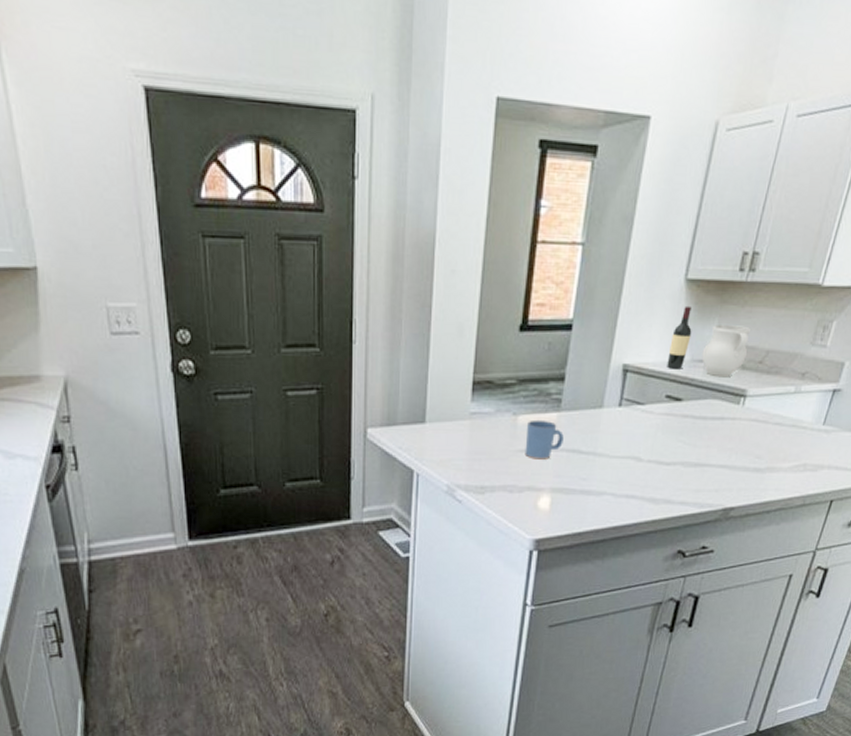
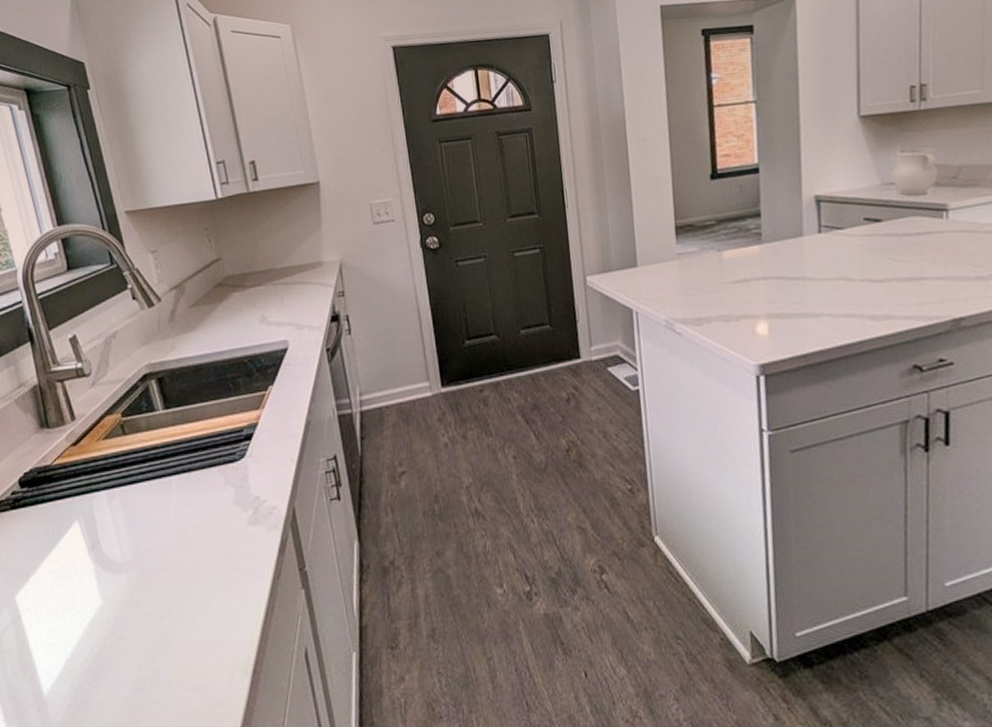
mug: present [525,419,564,460] -> none [732,253,771,290]
wine bottle: present [667,305,692,369] -> none [857,138,877,195]

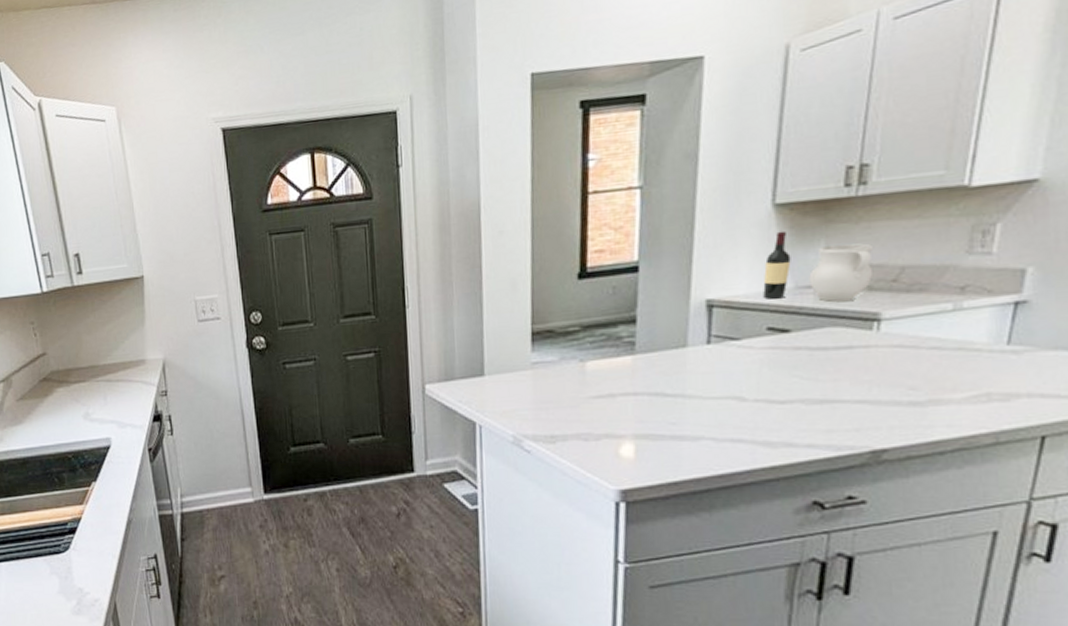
wine bottle: none [857,138,877,195] -> present [763,231,791,299]

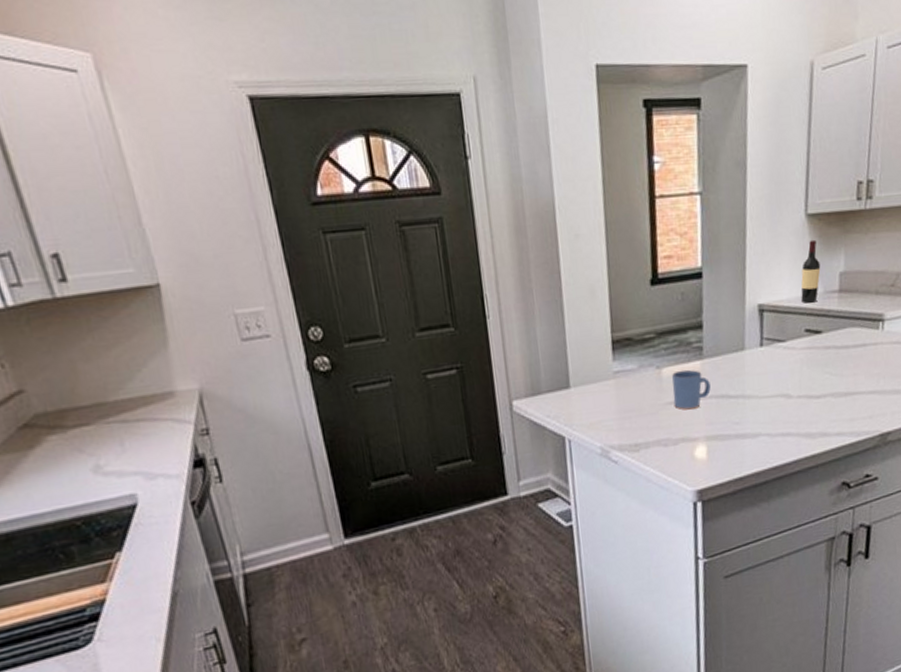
mug: none [597,364,643,406] -> present [672,369,711,411]
ceramic jug: present [809,243,874,303] -> none [834,252,879,305]

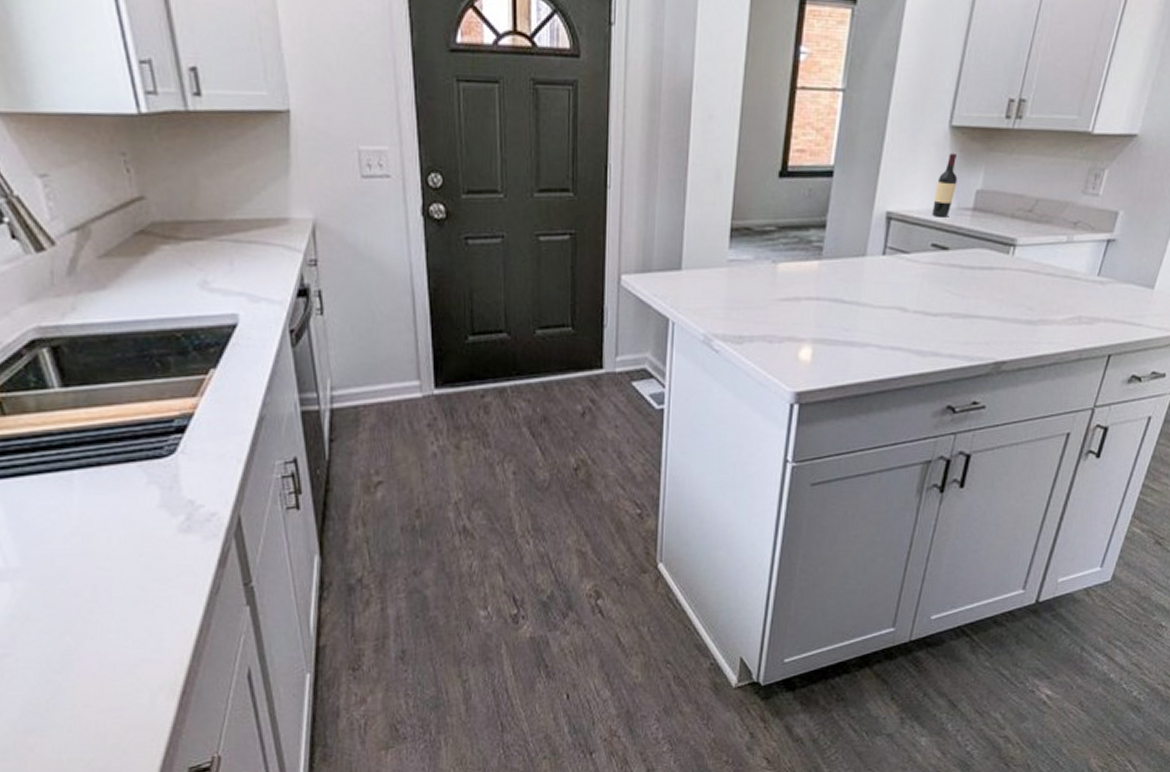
mug: present [672,369,711,411] -> none [785,267,825,309]

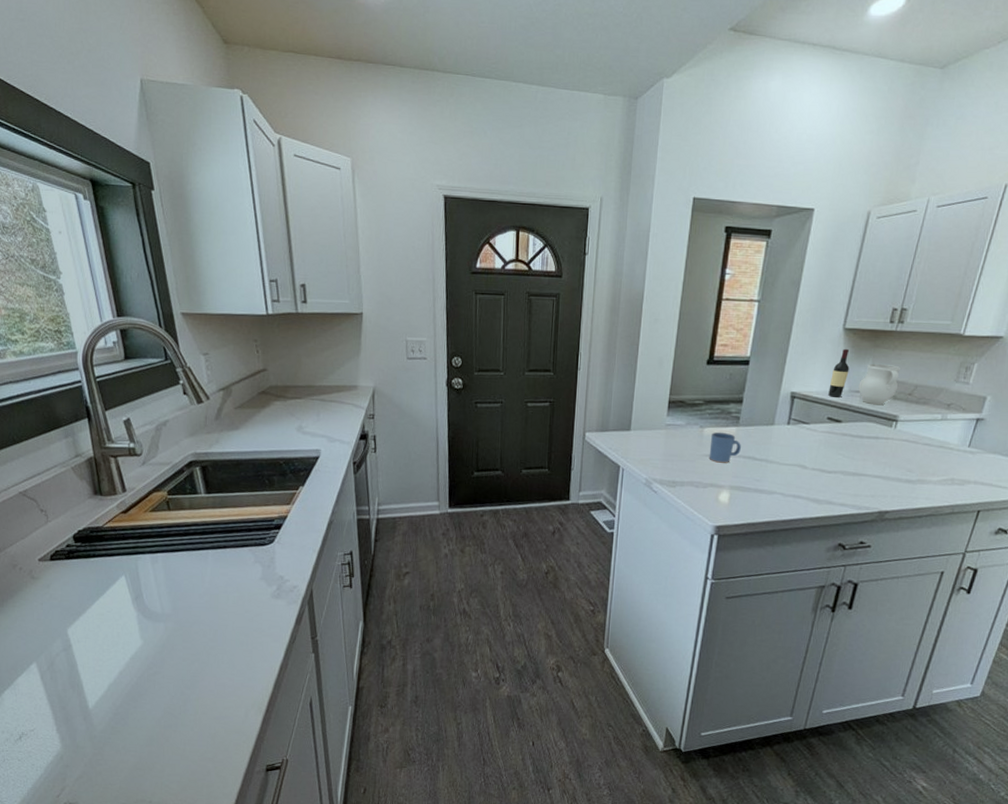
mug: none [785,267,825,309] -> present [709,432,741,463]
ceramic jug: none [968,171,1020,226] -> present [858,363,901,406]

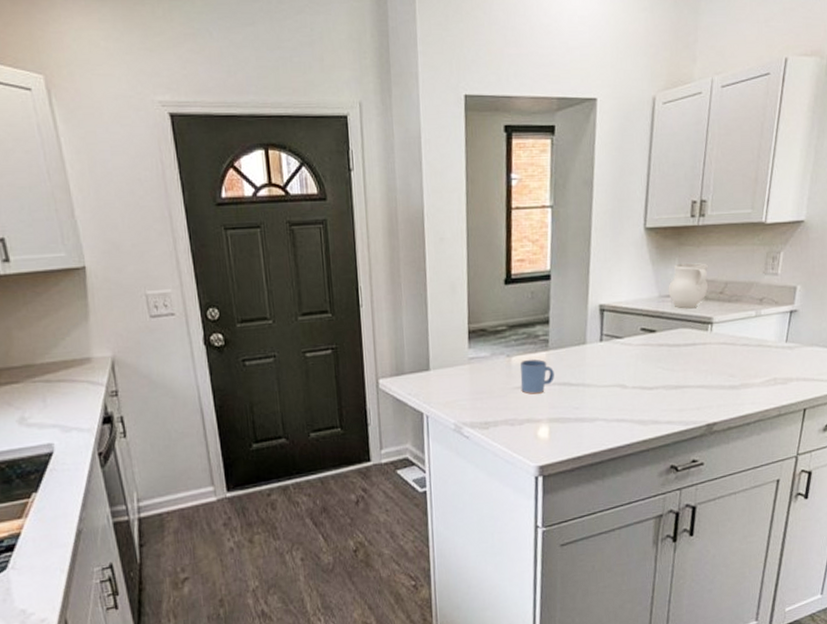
wine bottle: present [828,348,850,398] -> none [638,250,657,305]

